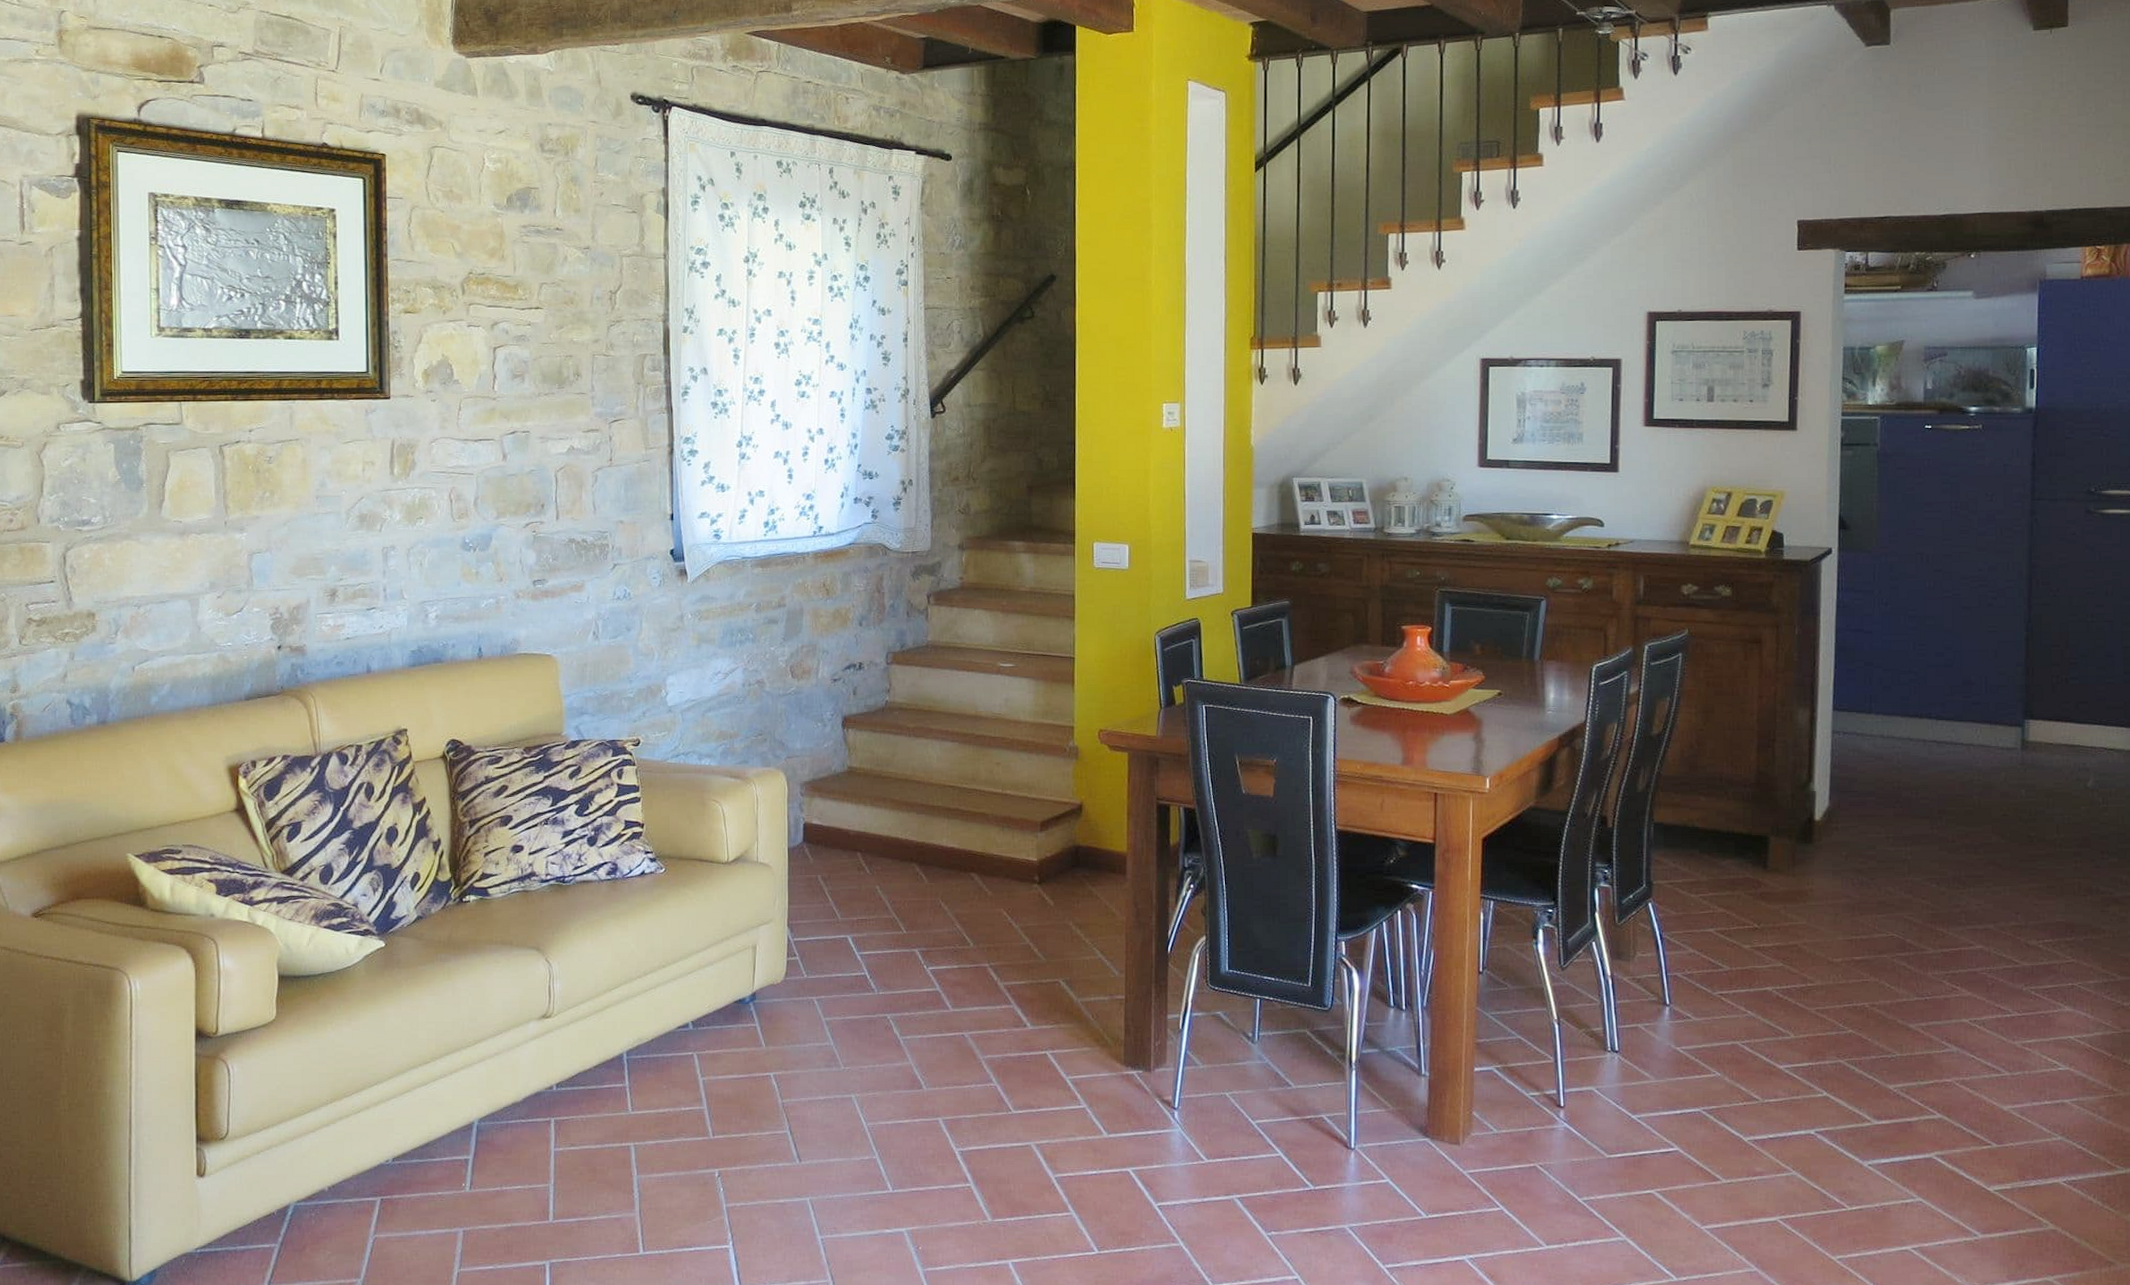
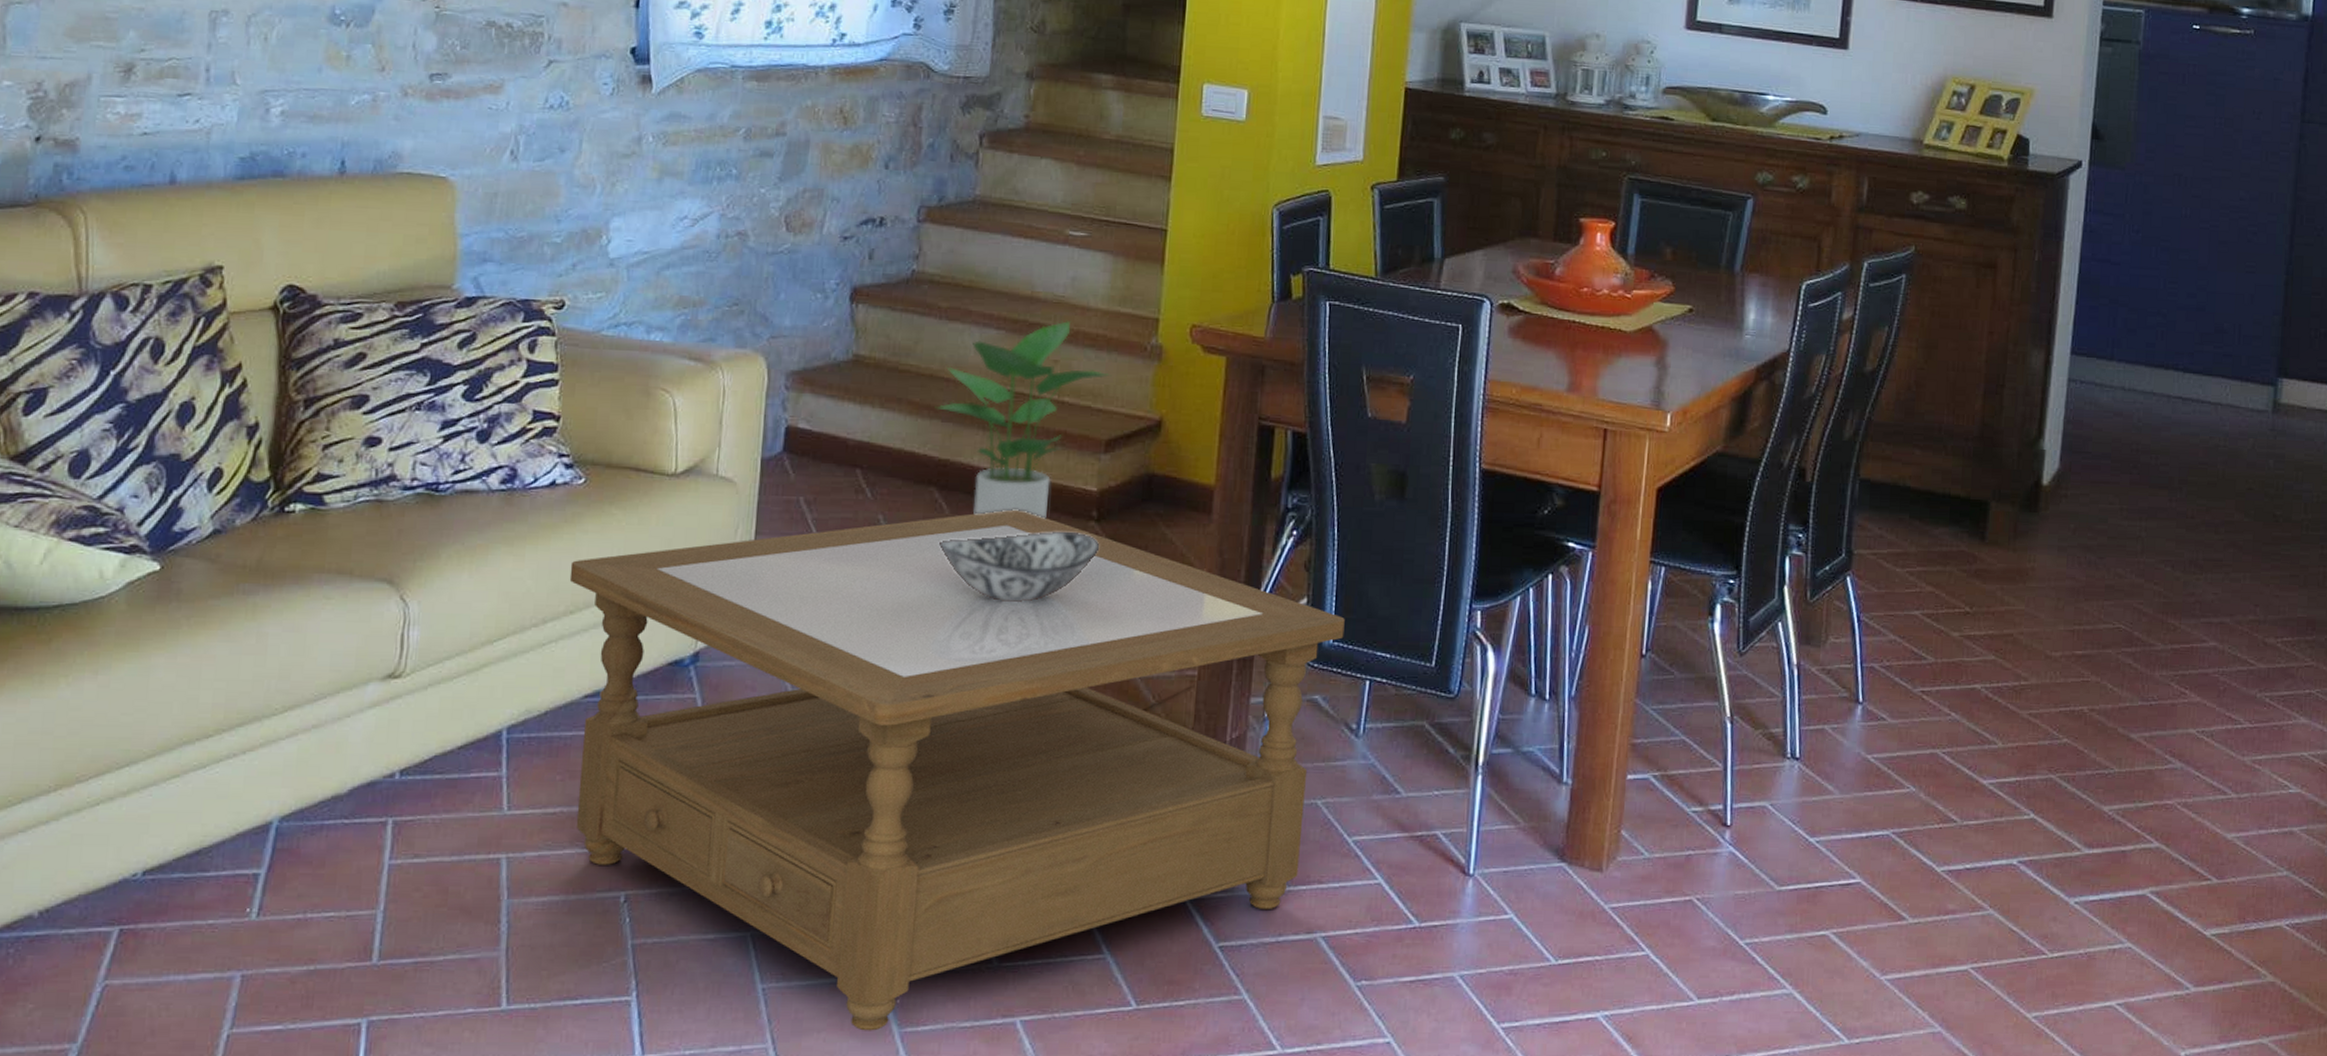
coffee table: none [660,877,1237,1270] -> present [569,509,1345,1031]
potted plant: none [911,732,1041,884] -> present [935,321,1112,519]
decorative bowl: none [923,893,1042,947] -> present [939,532,1099,602]

